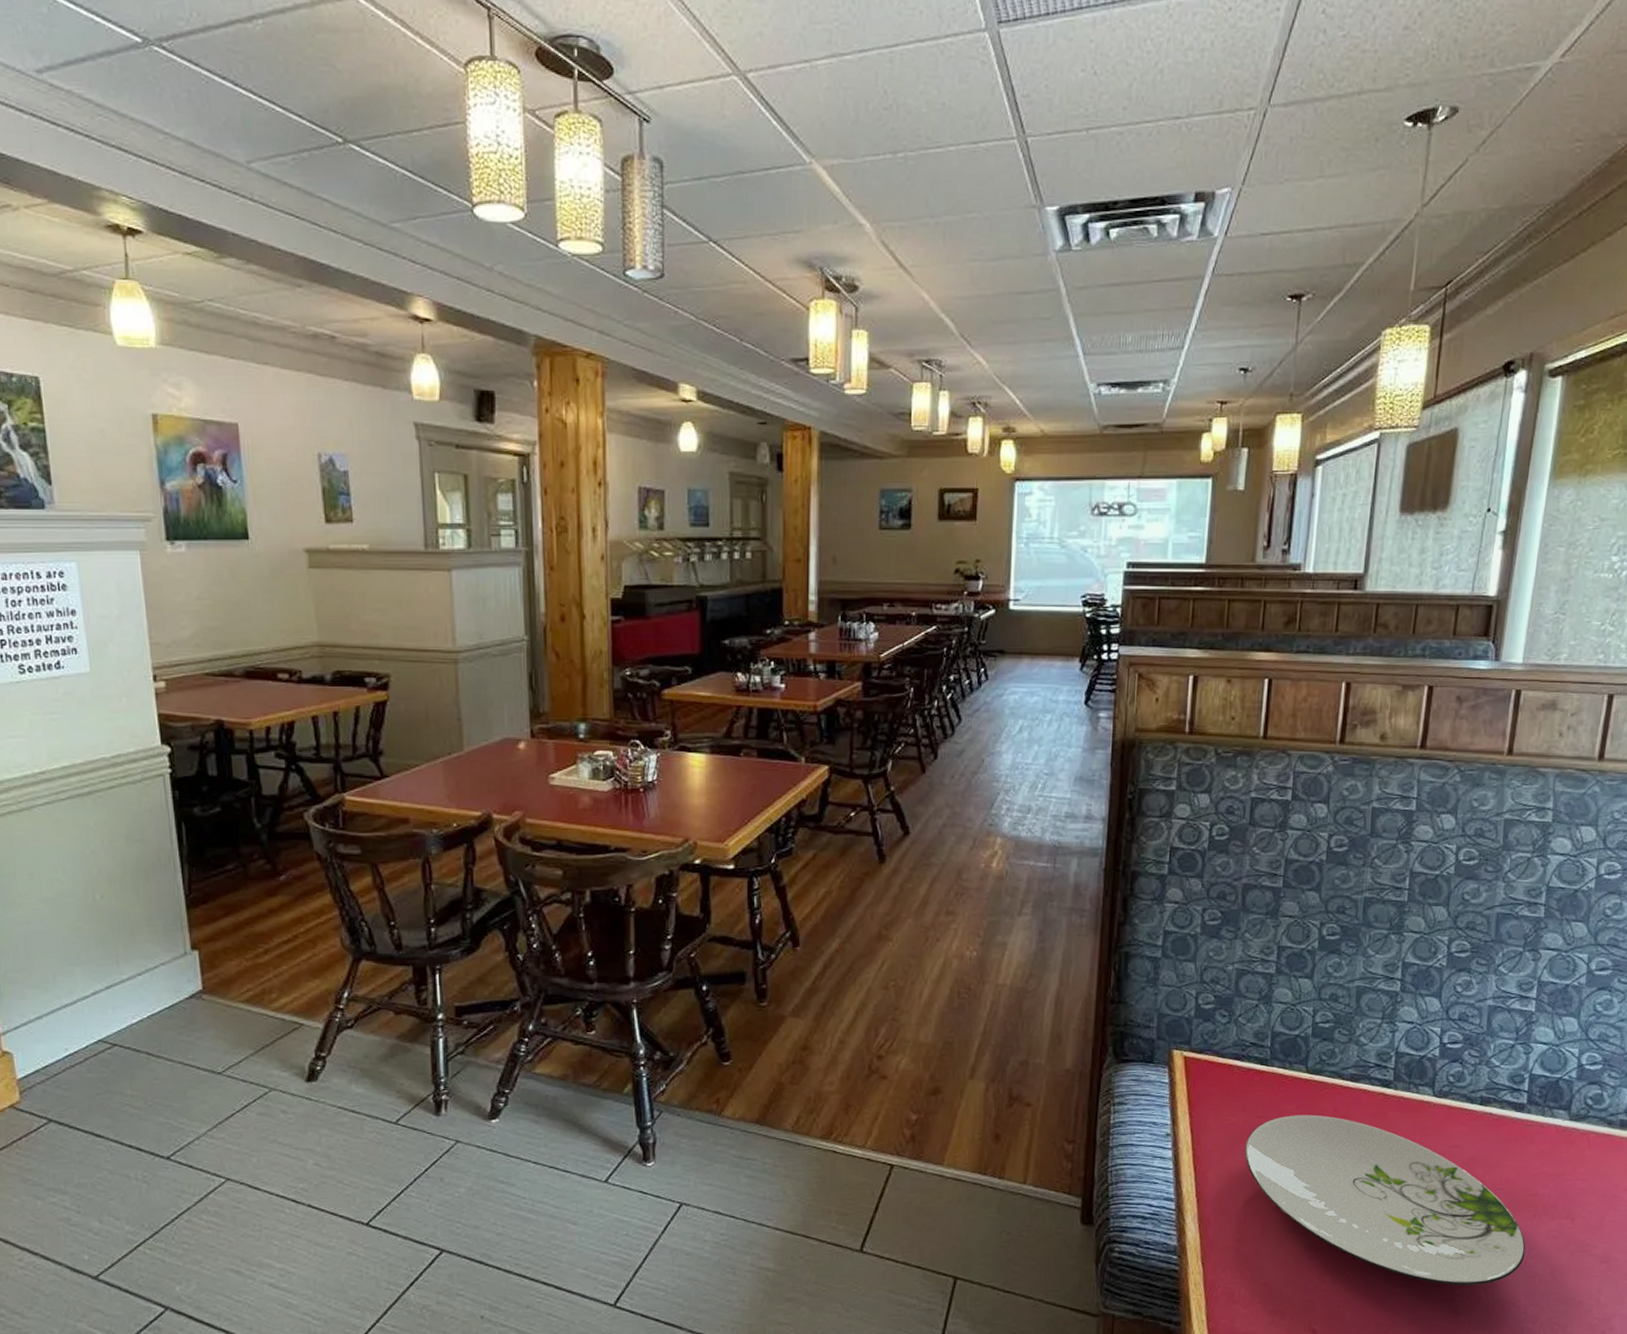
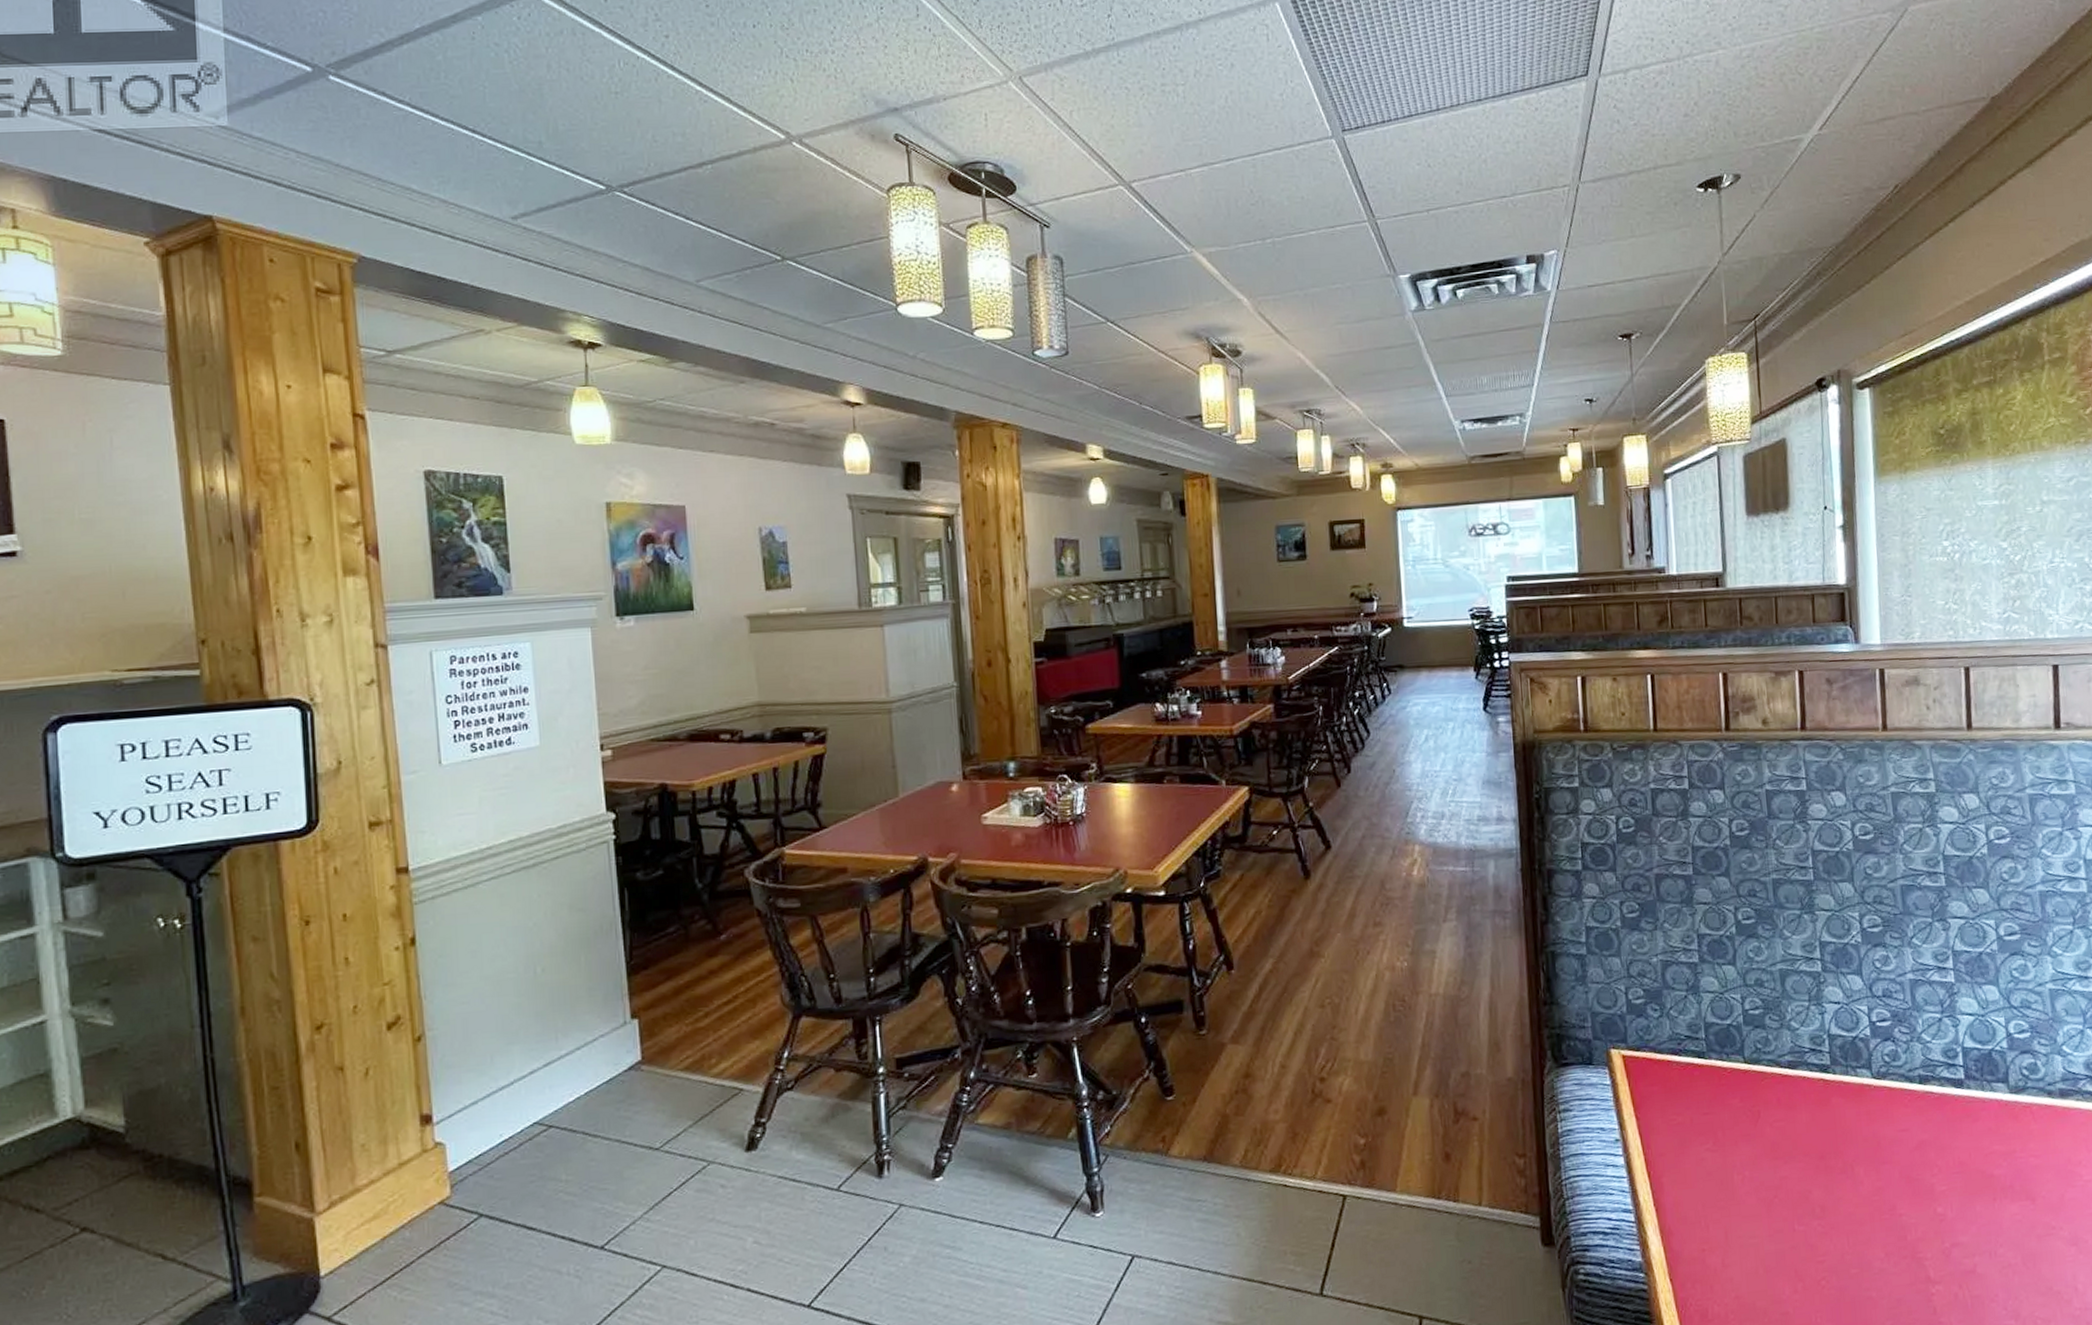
plate: present [1245,1114,1526,1286] -> none [1695,1107,1994,1284]

